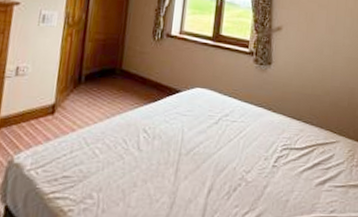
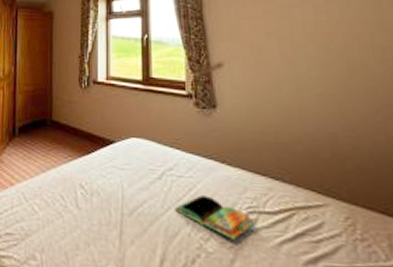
book: none [226,137,288,170] -> present [175,195,257,240]

